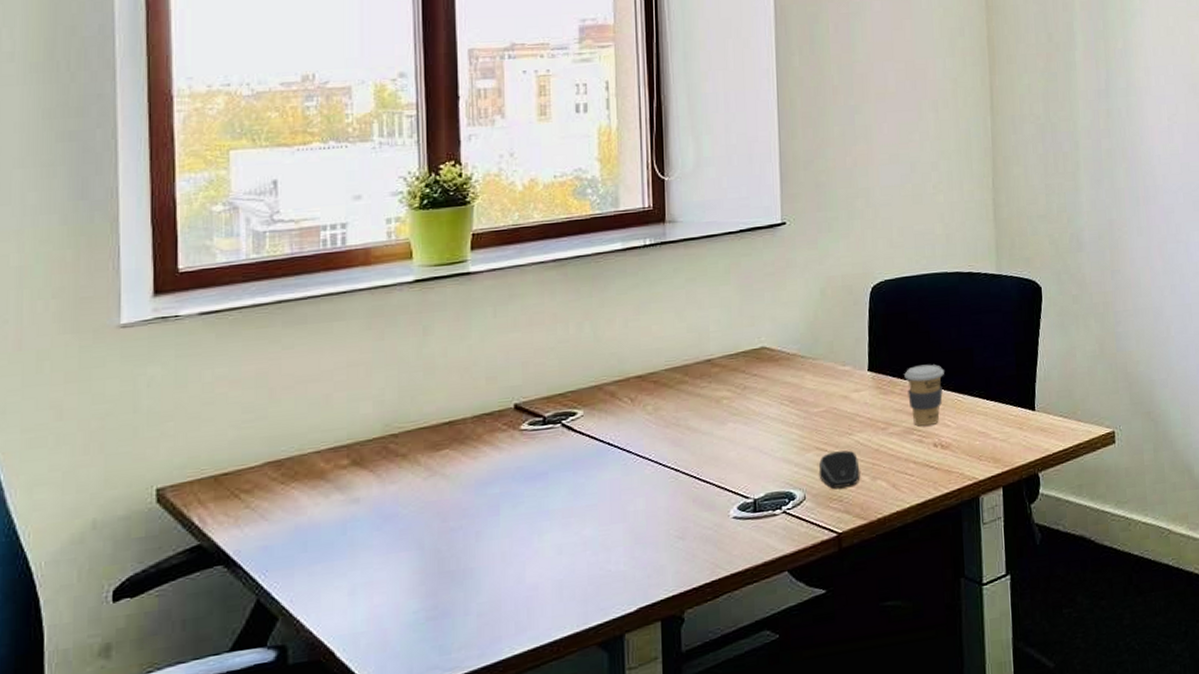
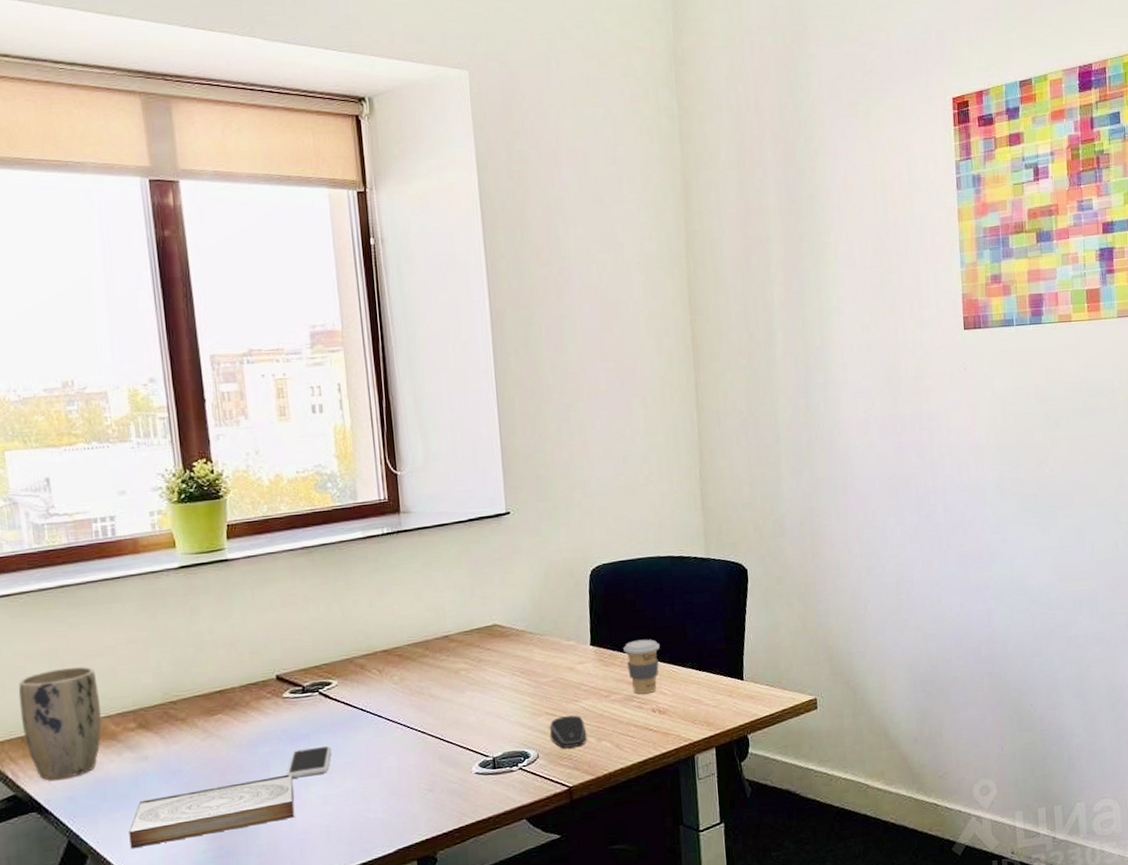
plant pot: none [216,394,309,527] -> present [18,666,102,780]
book: none [329,519,525,608] -> present [129,774,295,848]
smartphone: none [518,485,572,523] -> present [287,745,332,778]

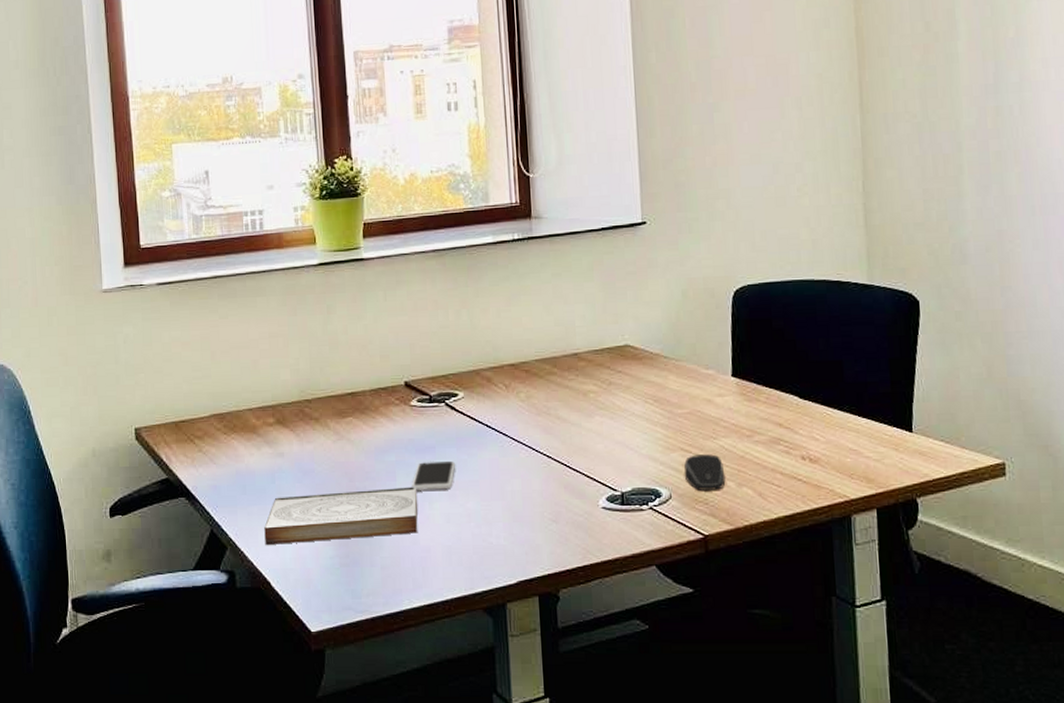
plant pot: present [18,666,102,780] -> none [174,358,244,467]
coffee cup: present [623,639,660,694] -> none [769,374,812,437]

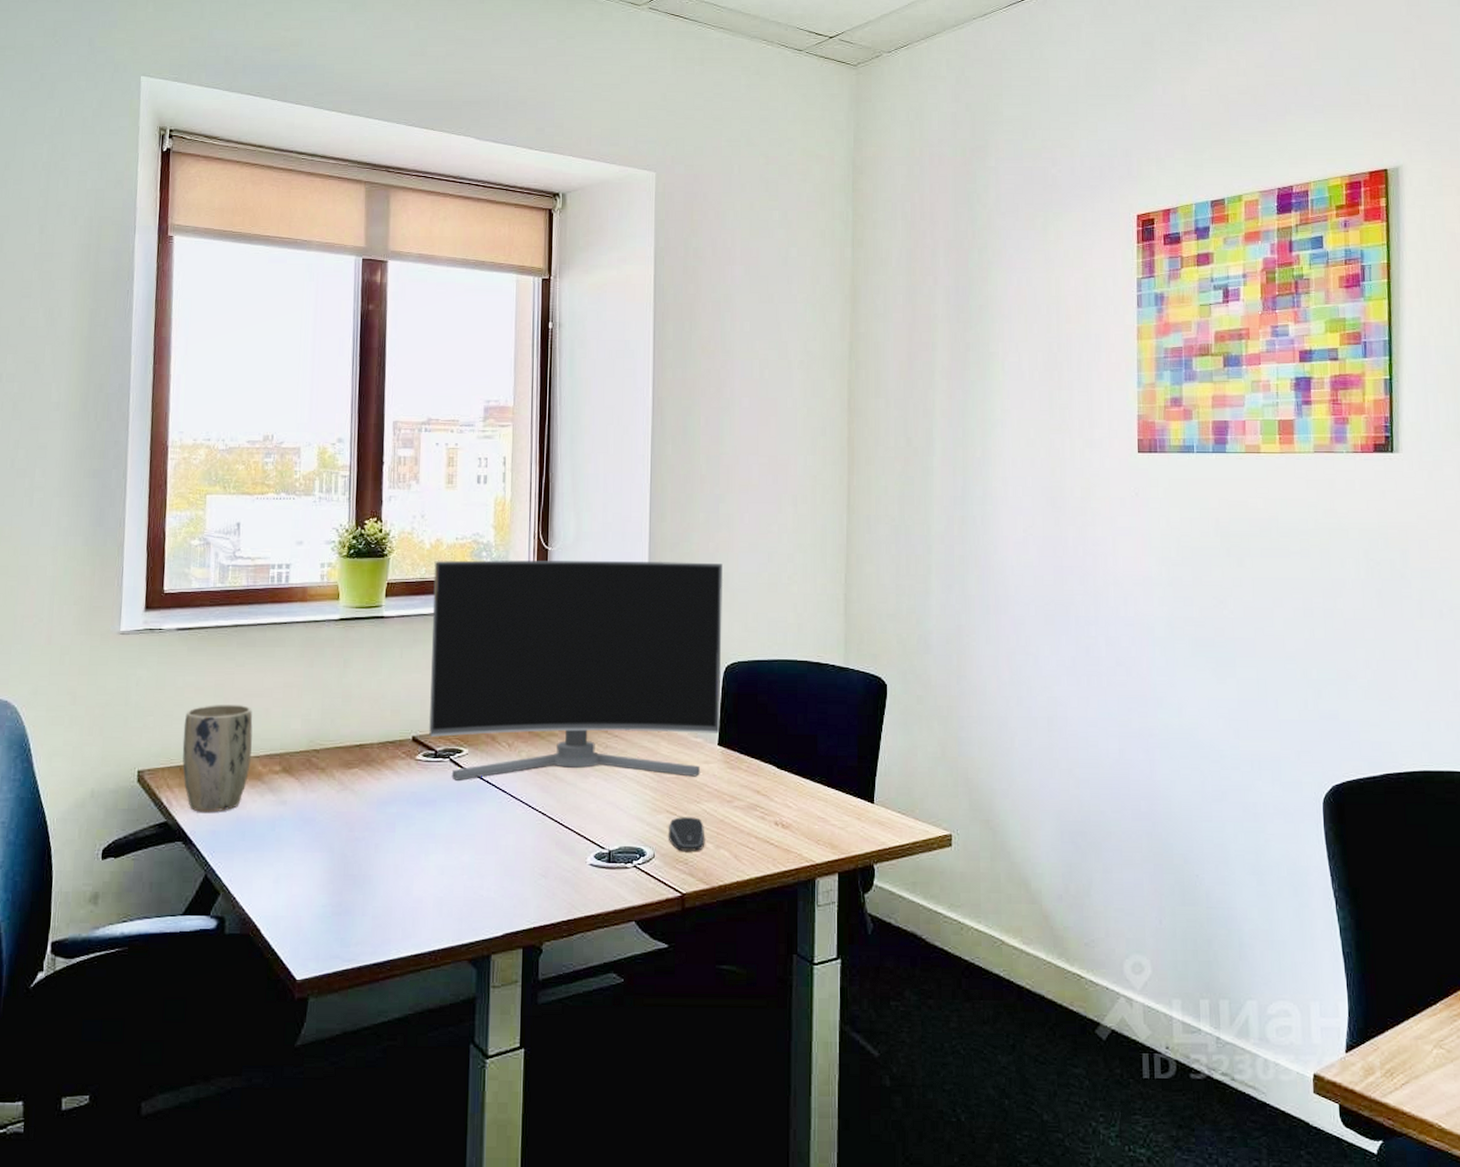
plant pot: none [174,358,244,467] -> present [182,705,253,812]
book: present [264,486,418,545] -> none [258,838,415,892]
computer monitor: none [410,179,733,425] -> present [429,560,722,781]
smartphone: present [412,460,456,490] -> none [410,814,455,843]

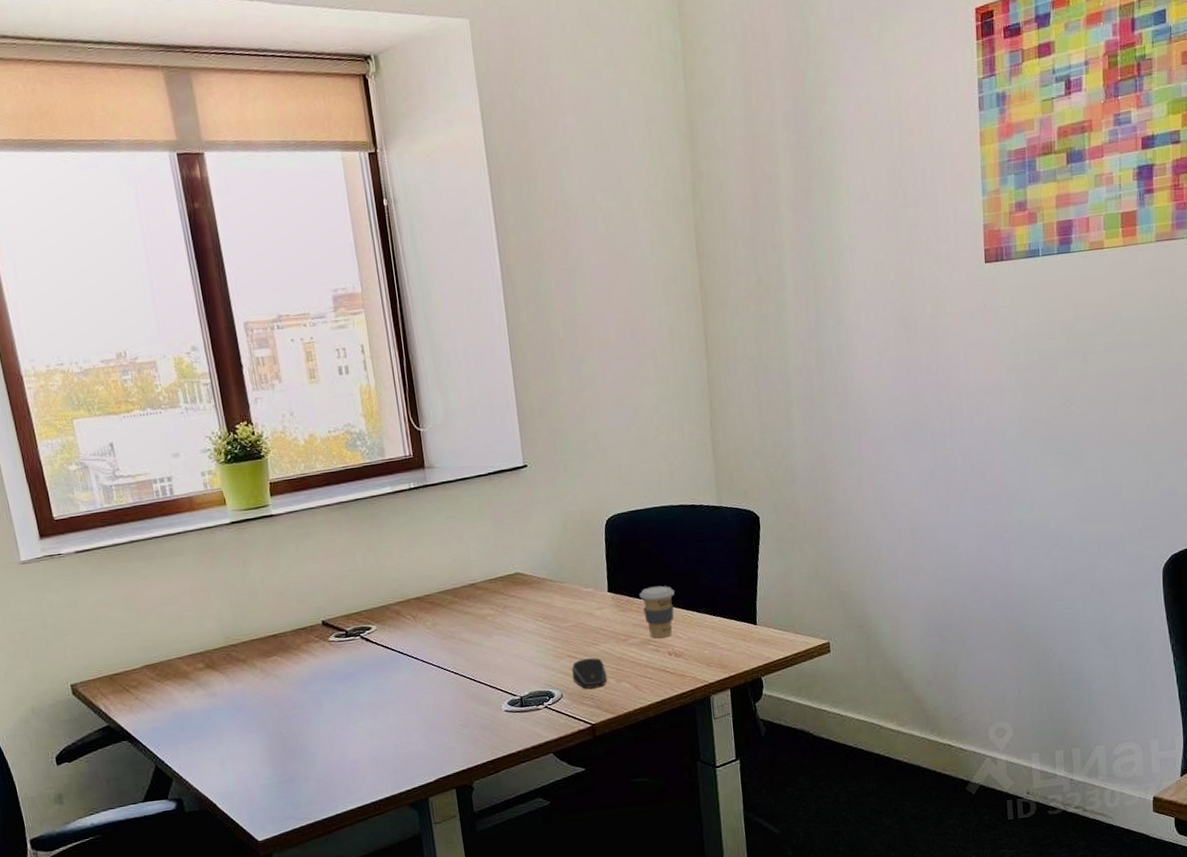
plant pot: present [182,705,253,812] -> none [103,613,176,713]
computer monitor: present [429,560,722,781] -> none [311,423,608,655]
coffee cup: none [751,745,789,804] -> present [639,585,675,638]

